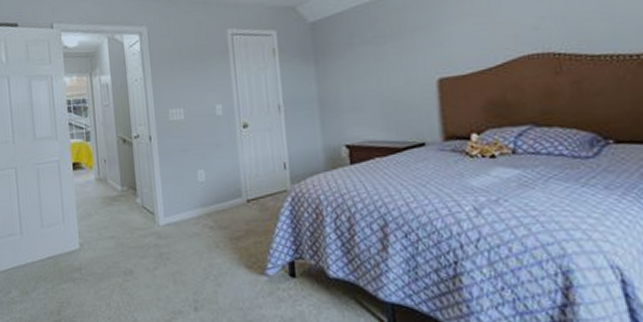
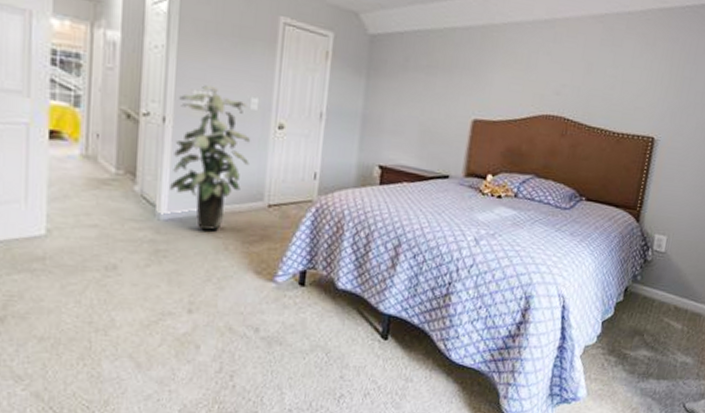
indoor plant: none [159,102,224,232] -> present [170,85,250,231]

